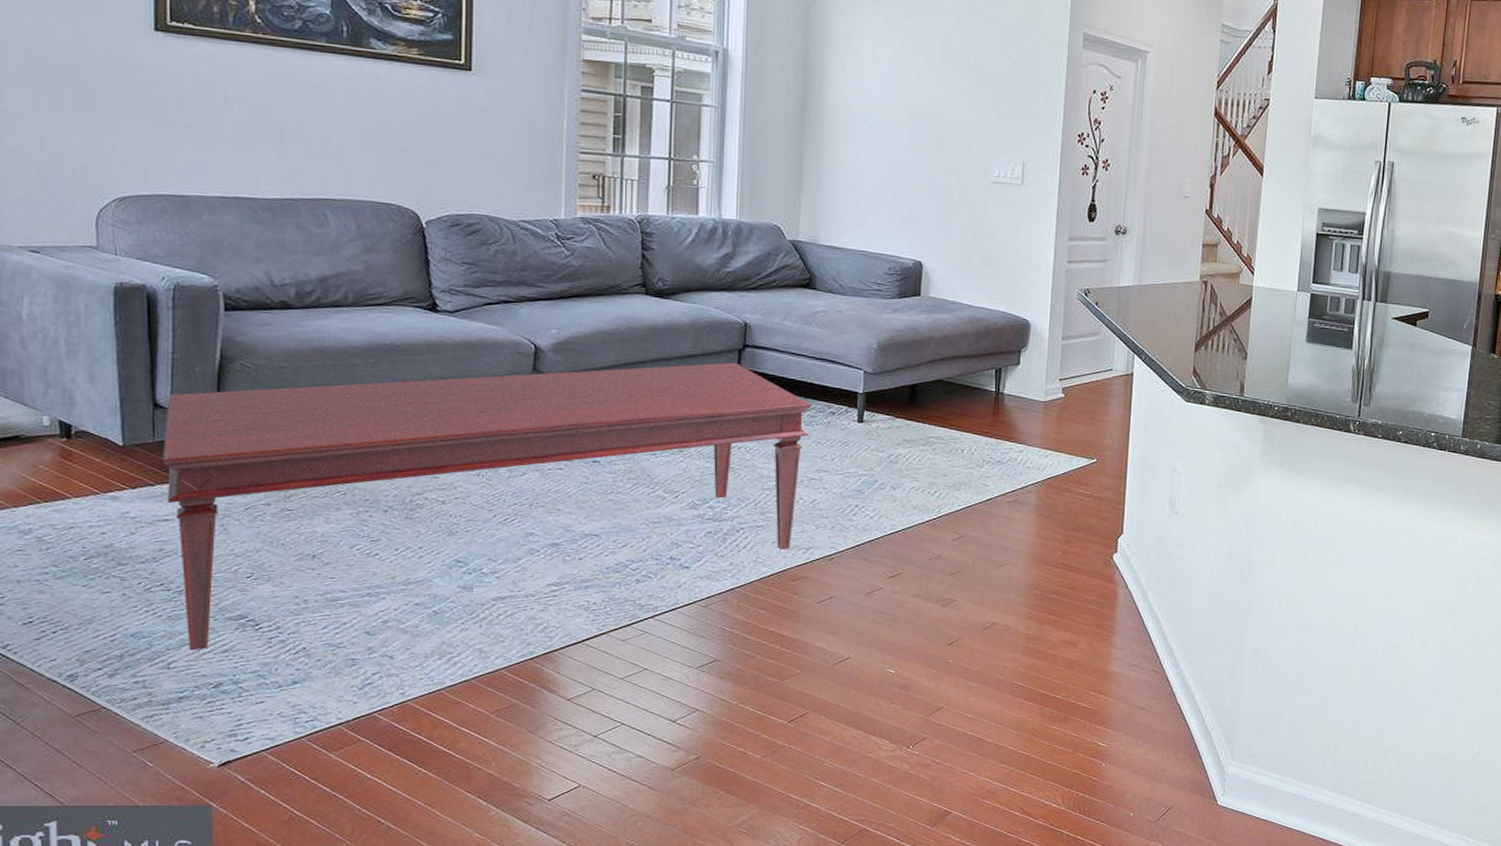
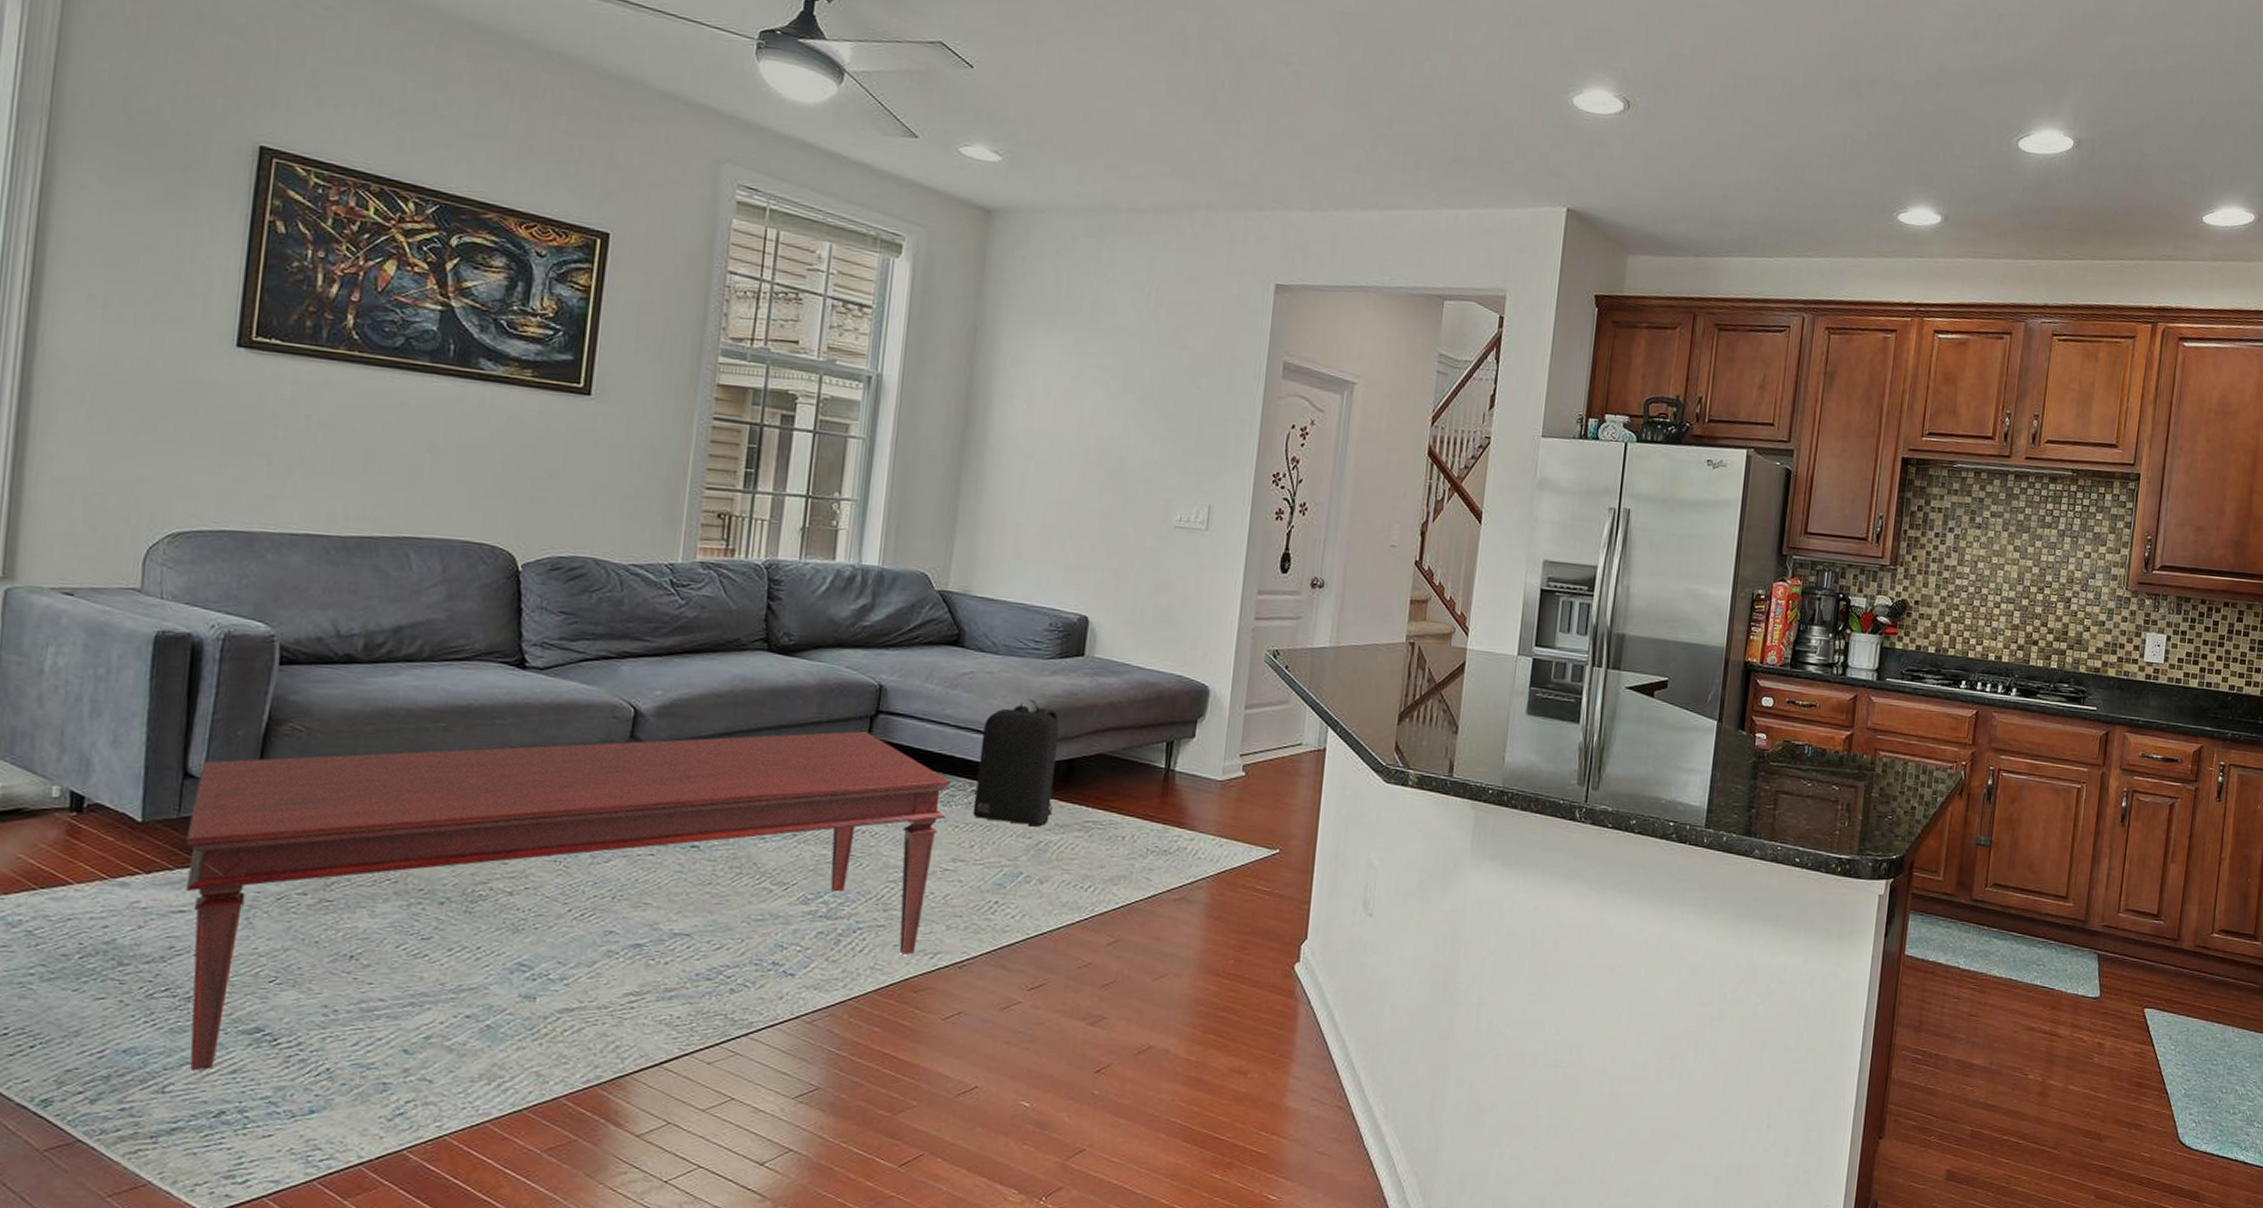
backpack: none [832,333,903,441] -> present [972,699,1060,826]

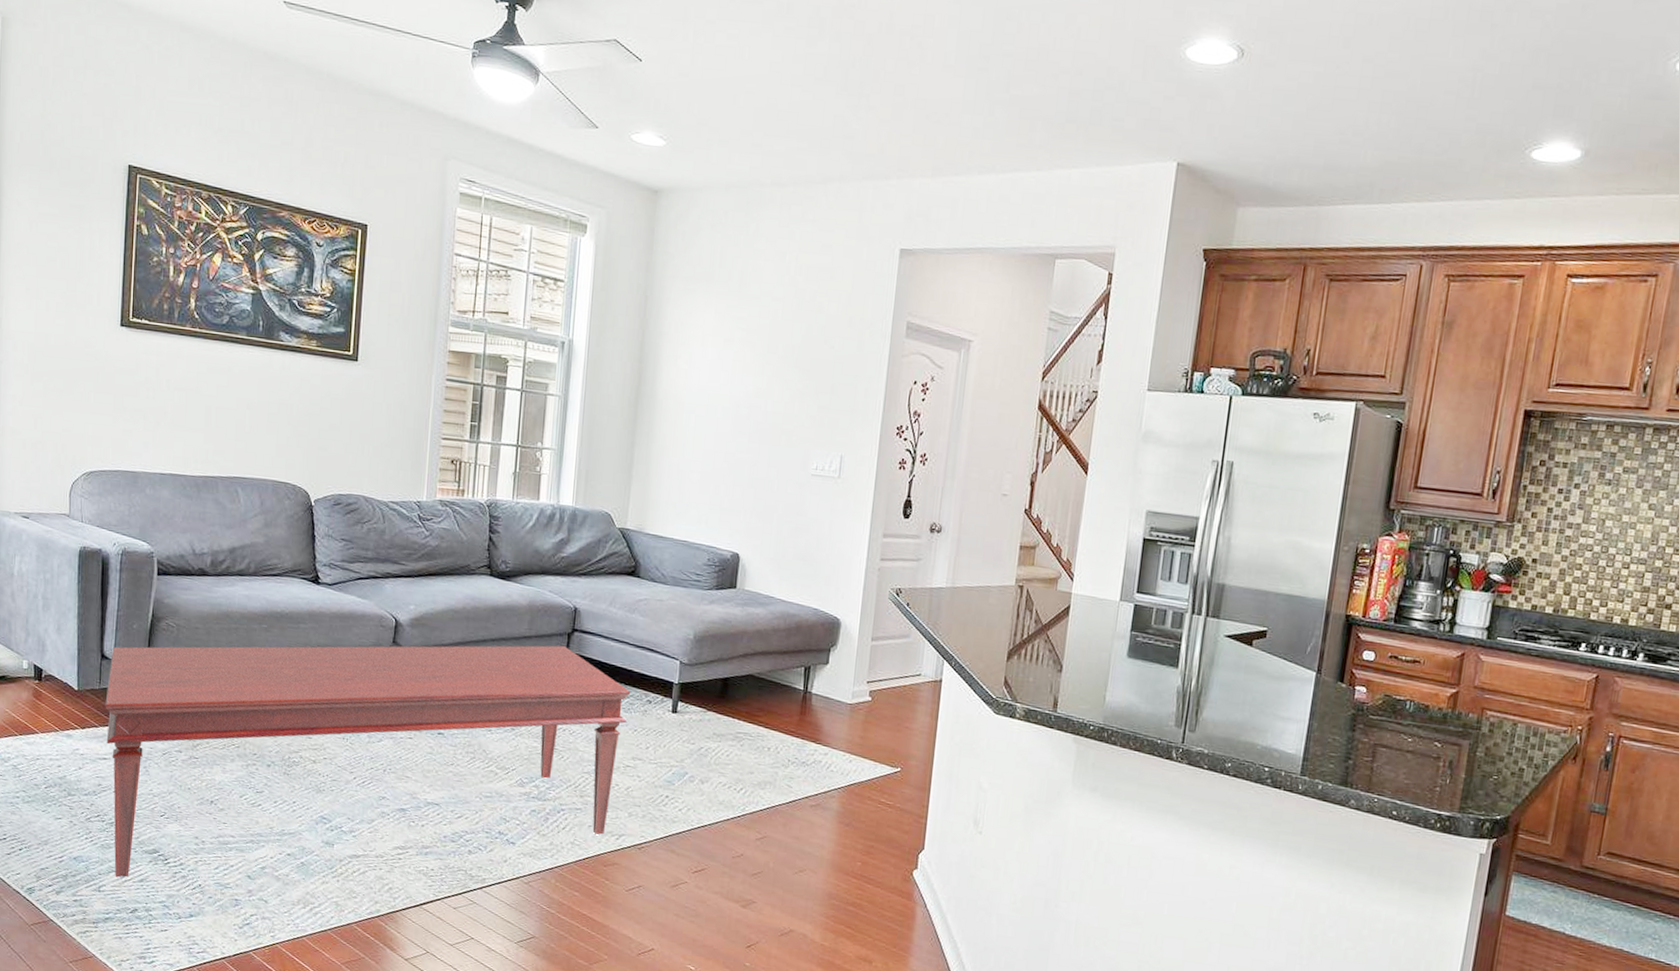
backpack: present [972,699,1060,826] -> none [648,624,716,734]

